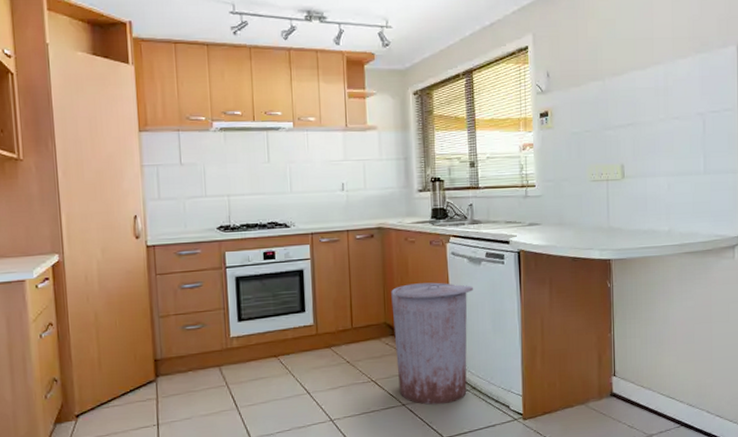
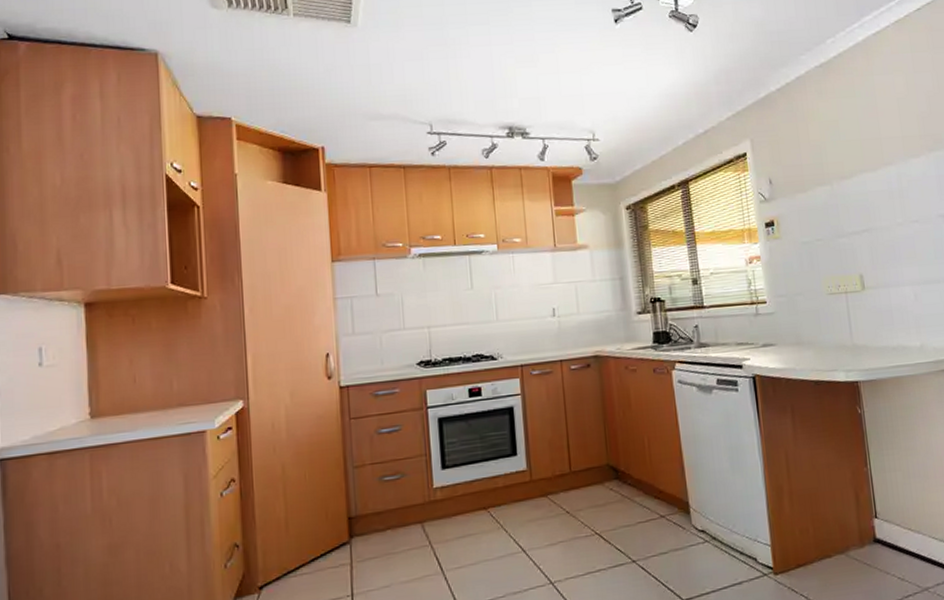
trash can: present [391,282,473,405] -> none [613,415,706,561]

